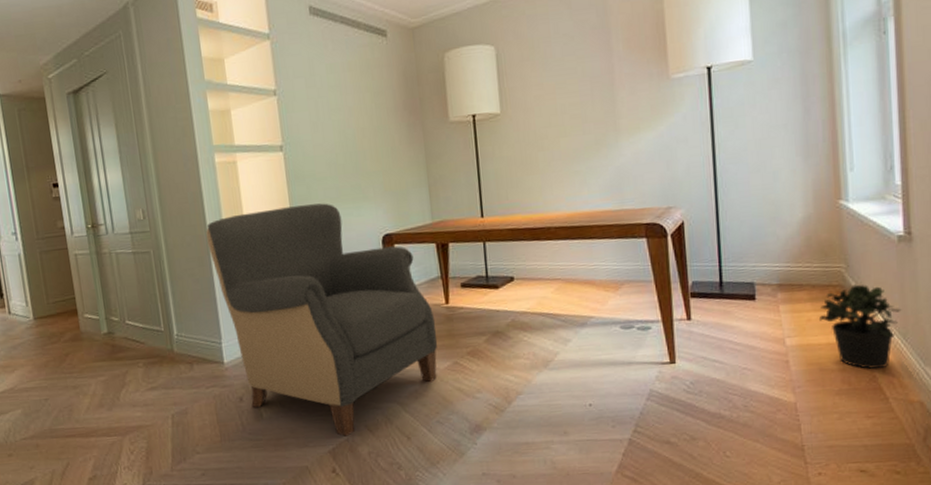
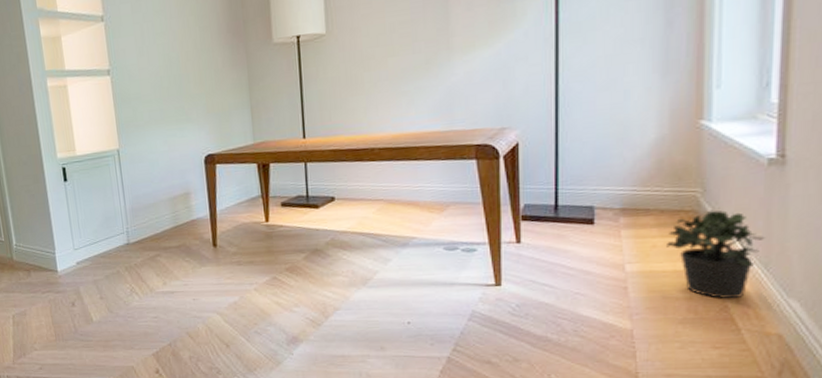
chair: present [206,203,438,437] -> none [40,124,257,342]

